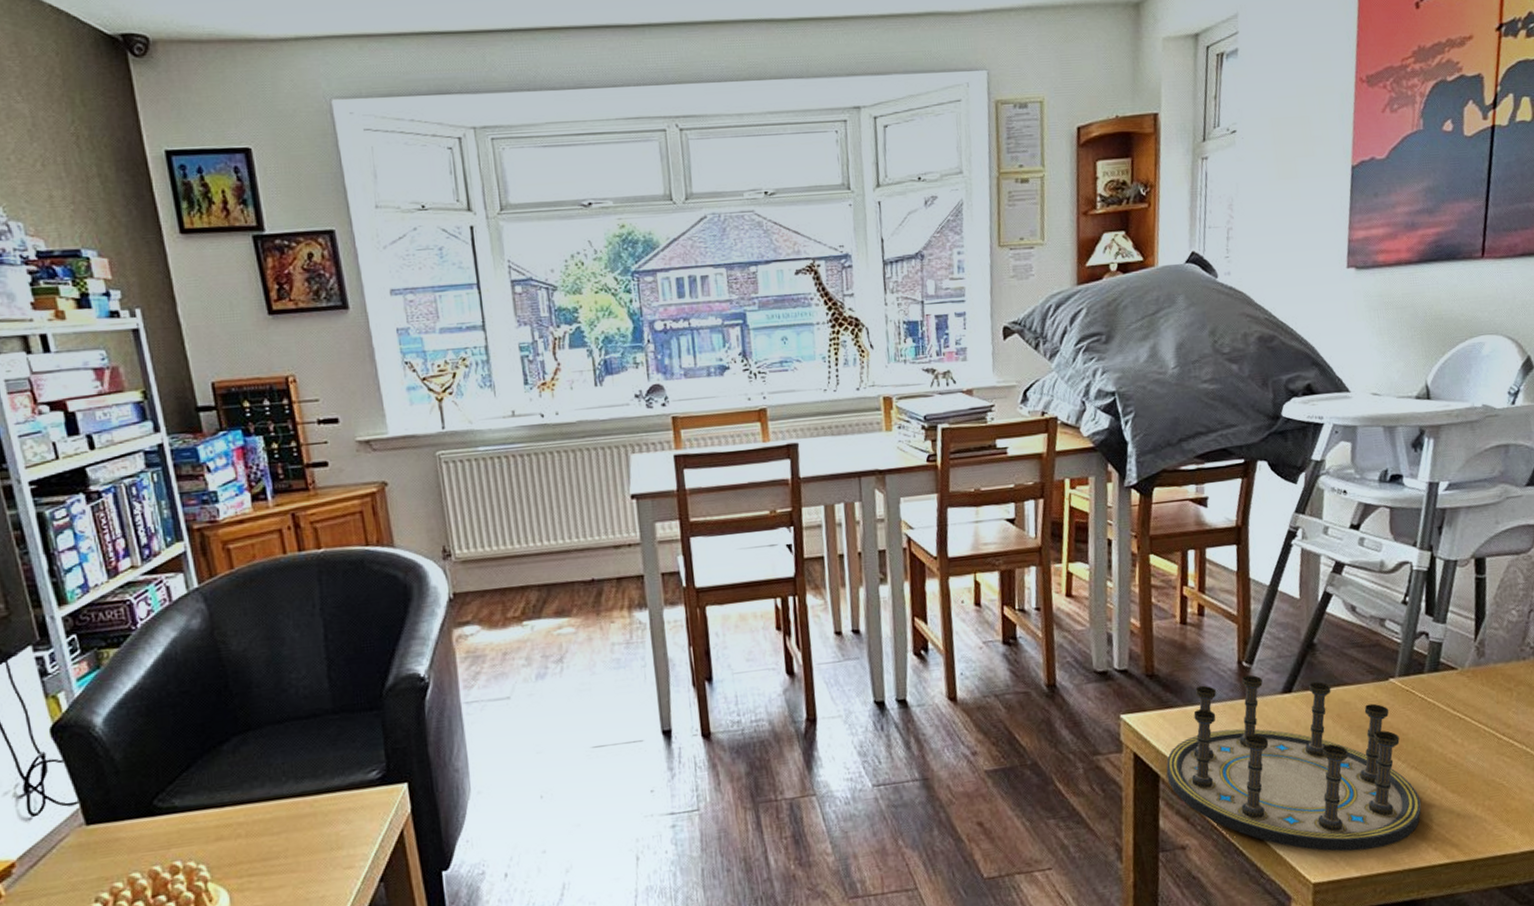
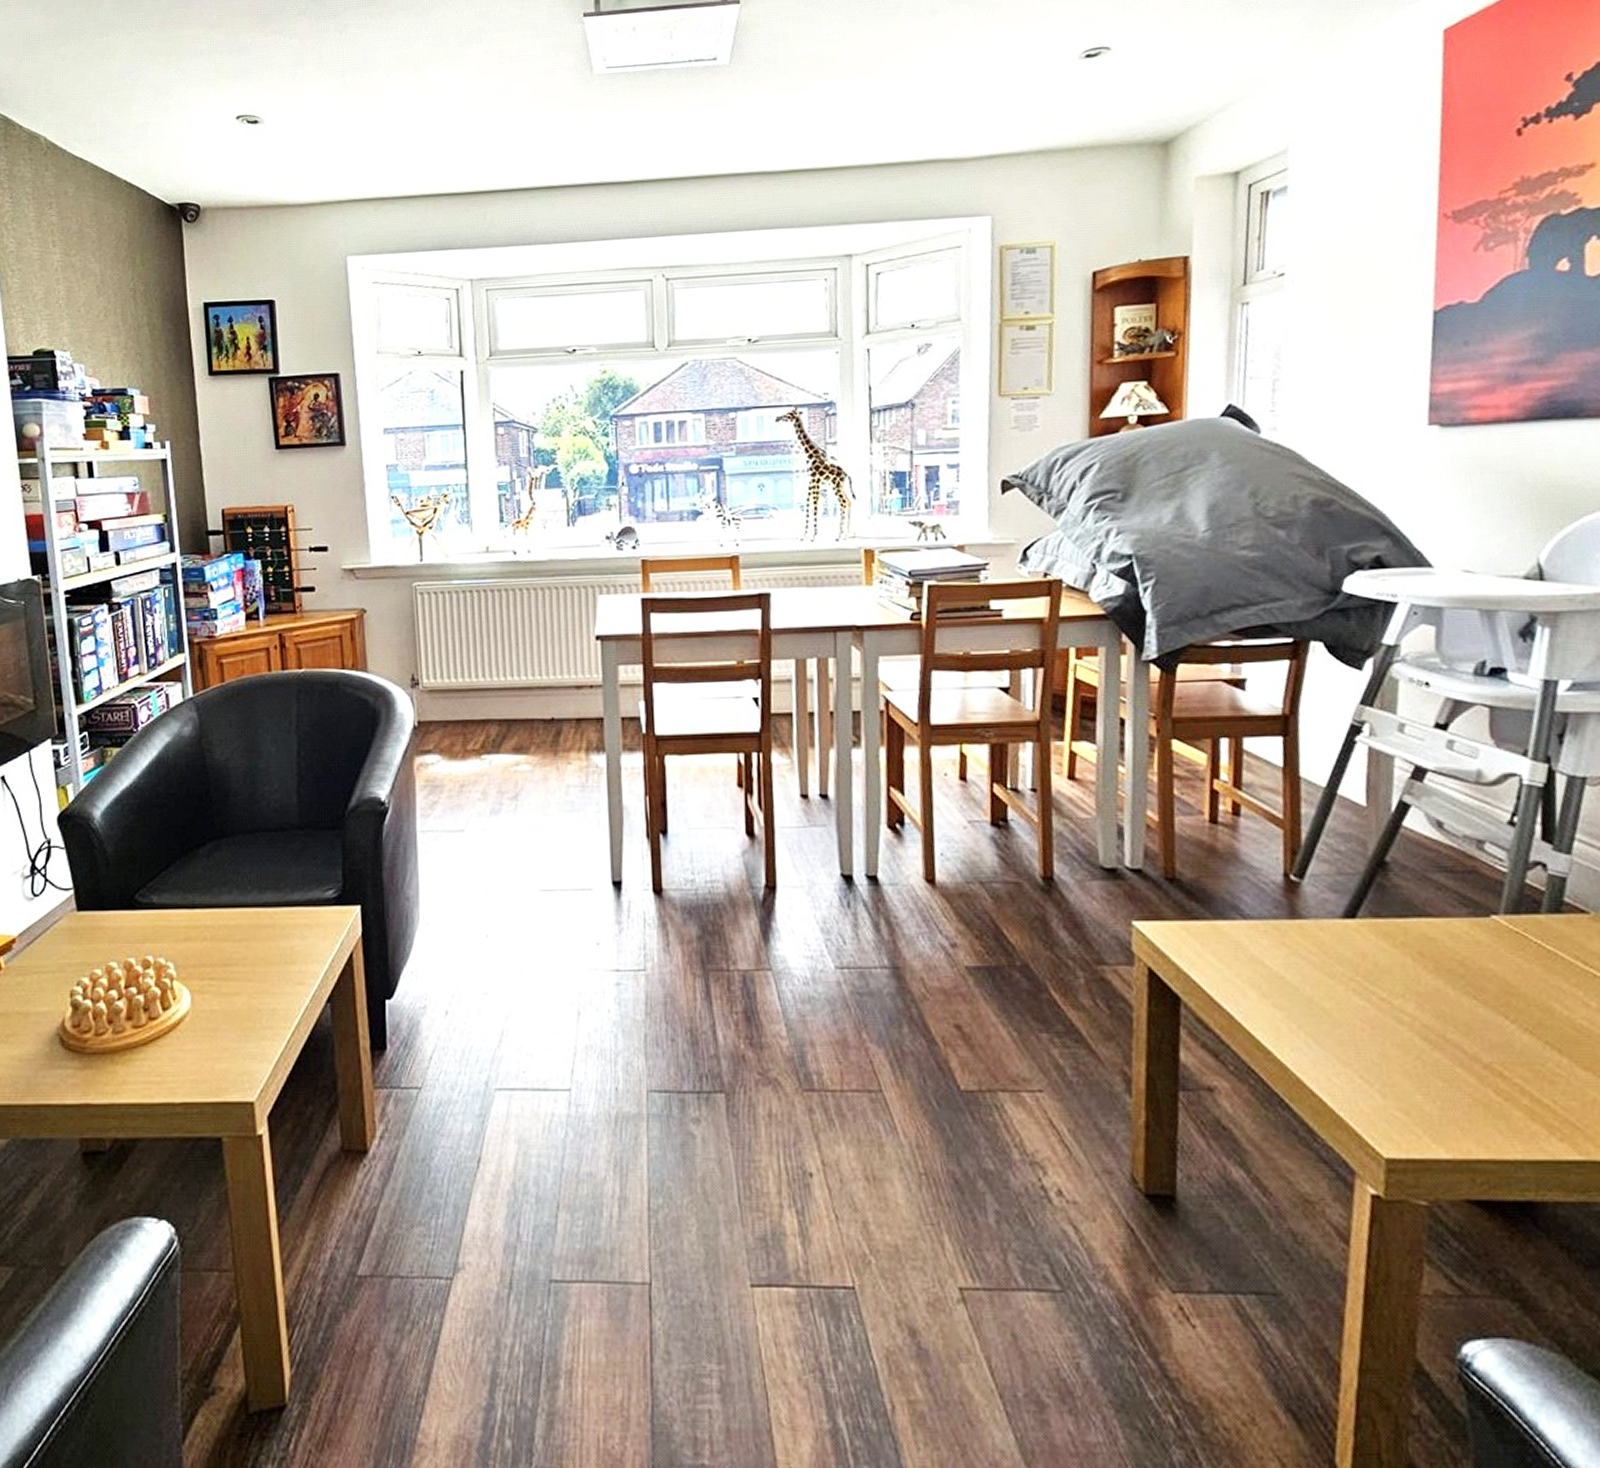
board game: present [1166,674,1421,852] -> none [1189,891,1540,1126]

